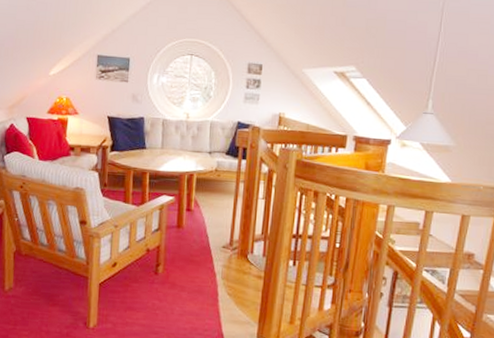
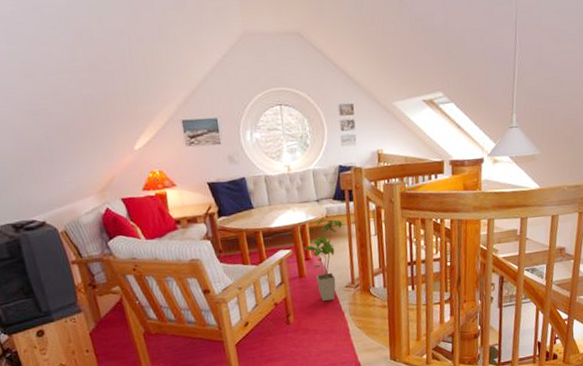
house plant: none [188,172,231,258] -> present [304,219,343,301]

